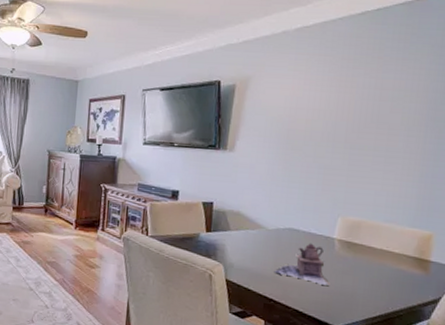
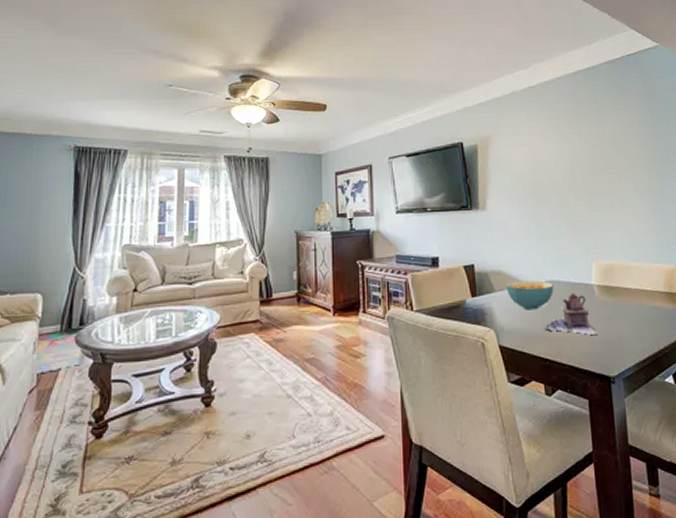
cereal bowl: none [241,223,292,253] -> present [506,280,554,310]

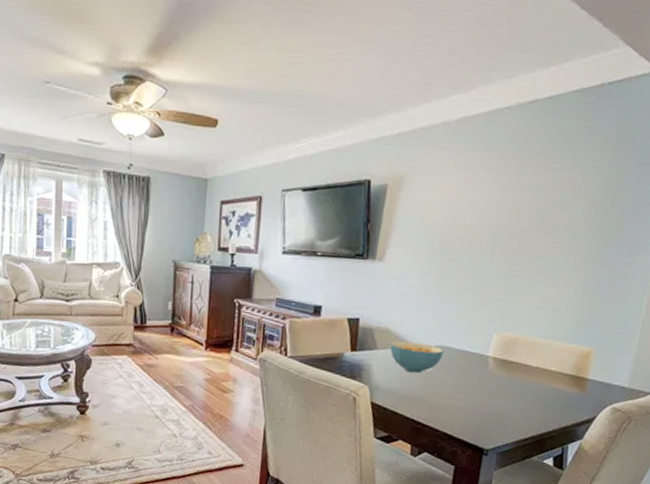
teapot: present [544,293,598,336] -> none [423,361,482,408]

